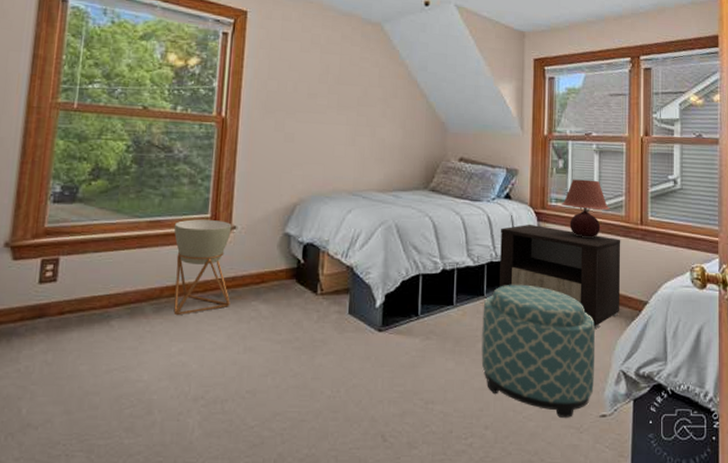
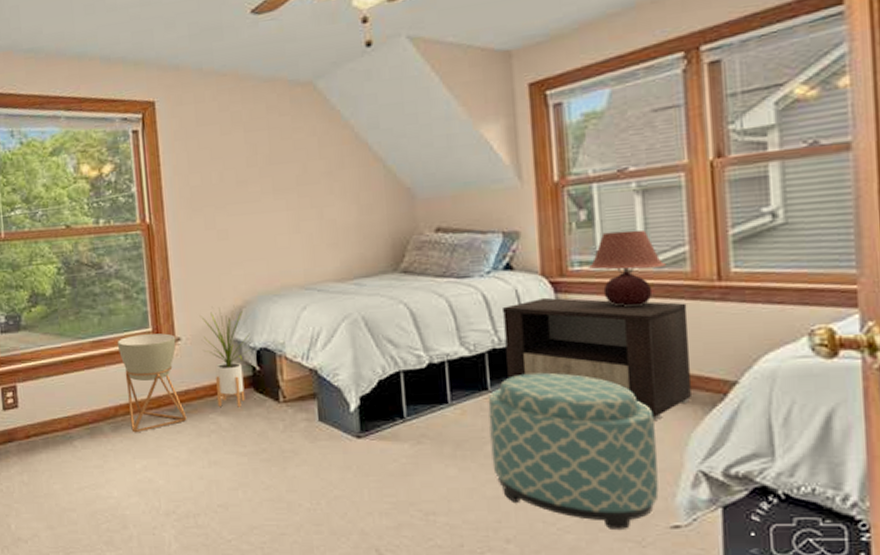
house plant: none [256,202,300,297] -> present [199,306,251,407]

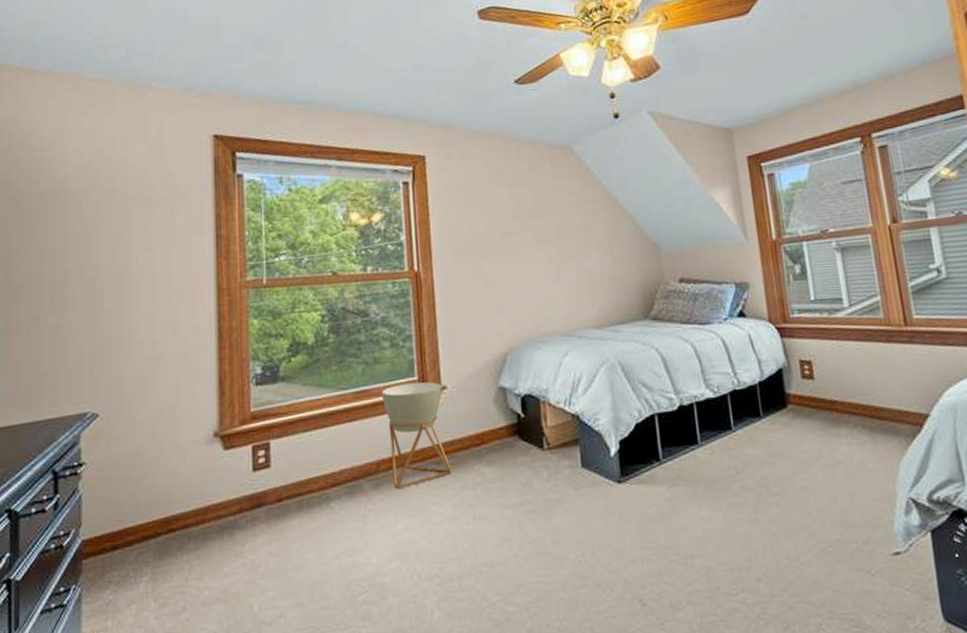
house plant: present [199,306,251,407] -> none [465,353,516,457]
ottoman: present [488,373,659,529] -> none [733,411,880,560]
nightstand: present [501,297,691,420] -> none [738,341,896,452]
table lamp: present [589,229,666,307] -> none [806,282,865,349]

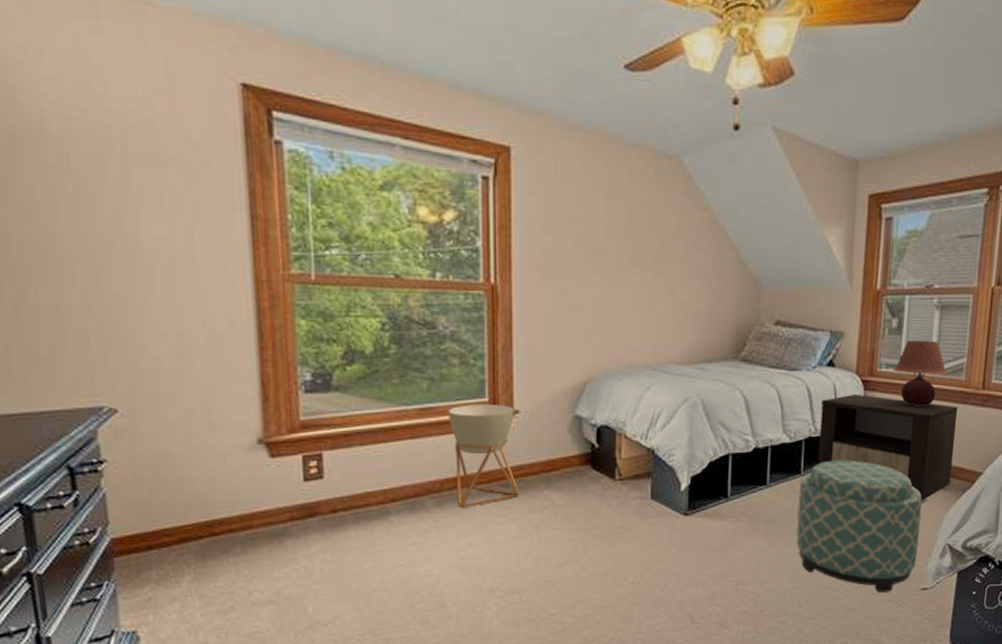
ottoman: none [733,411,880,560] -> present [796,461,922,592]
nightstand: none [738,341,896,452] -> present [818,393,958,503]
table lamp: none [806,282,865,349] -> present [893,340,949,406]

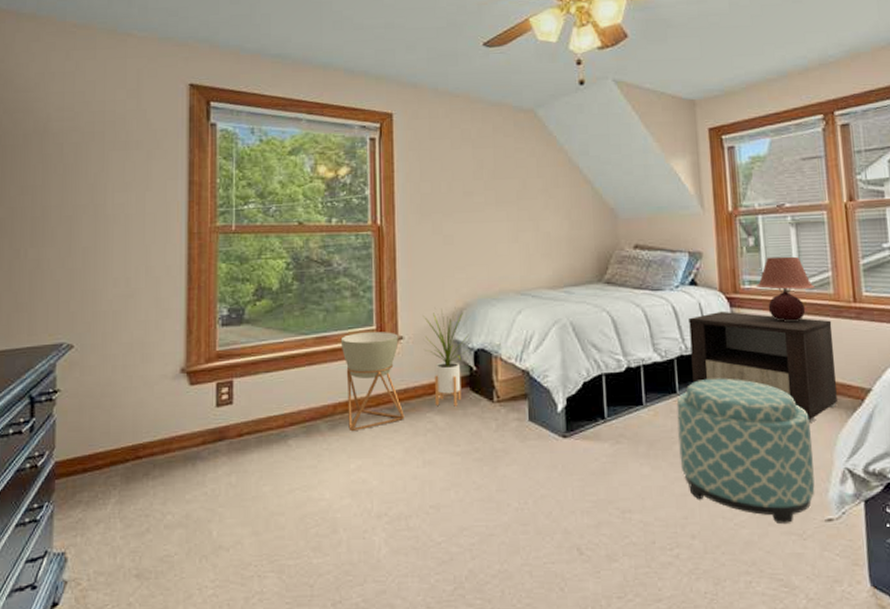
house plant: none [541,381,592,484] -> present [422,308,469,406]

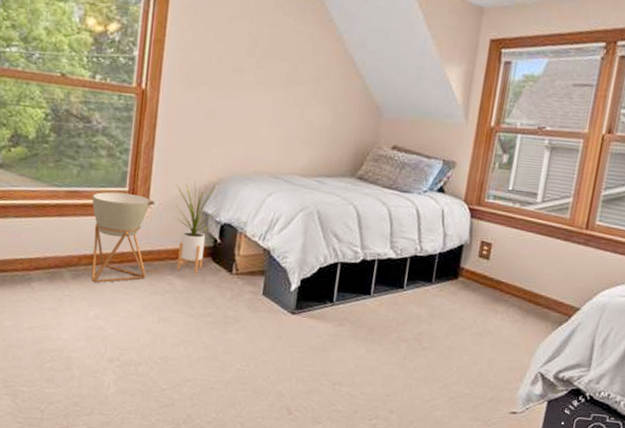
ottoman: present [677,379,815,523] -> none [393,280,518,411]
nightstand: present [688,311,837,422] -> none [421,220,561,330]
table lamp: present [757,256,815,321] -> none [500,176,554,239]

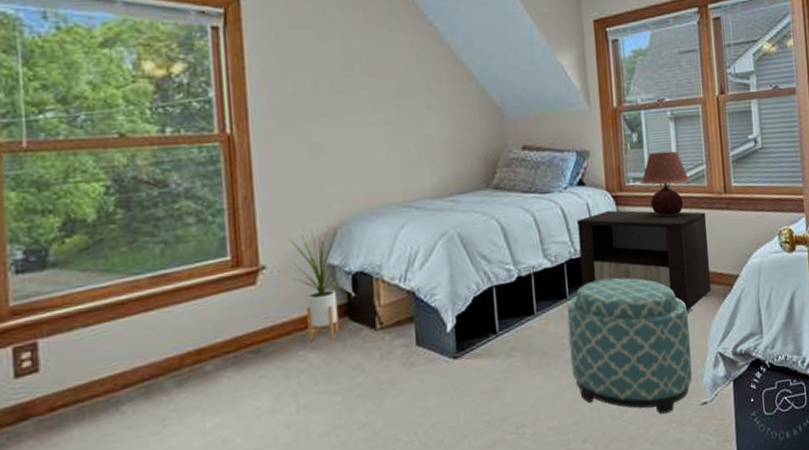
planter: present [91,192,150,283] -> none [185,261,272,385]
ottoman: none [393,280,518,411] -> present [567,278,693,414]
nightstand: none [421,220,561,330] -> present [576,210,711,313]
table lamp: none [500,176,554,239] -> present [640,151,692,217]

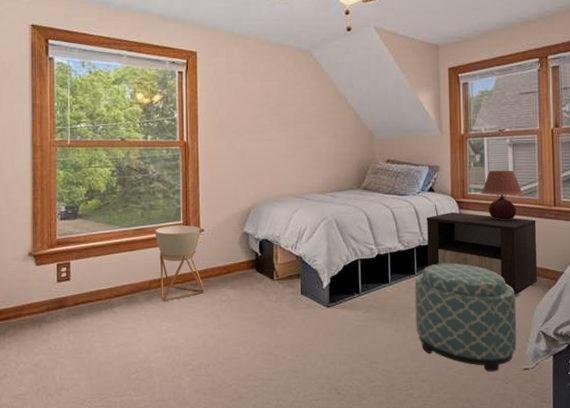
planter: none [185,261,272,385] -> present [154,225,205,302]
house plant: present [288,227,346,342] -> none [219,207,256,283]

